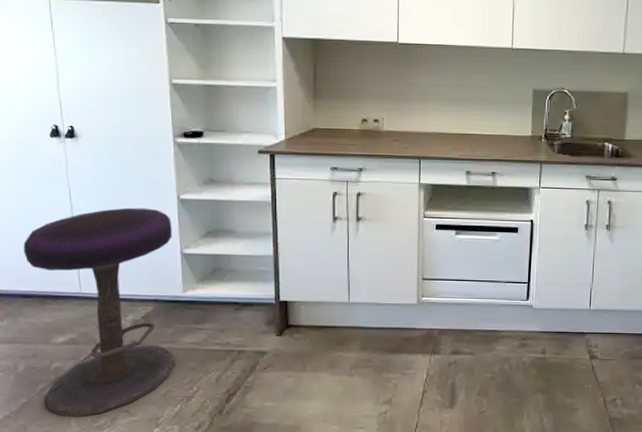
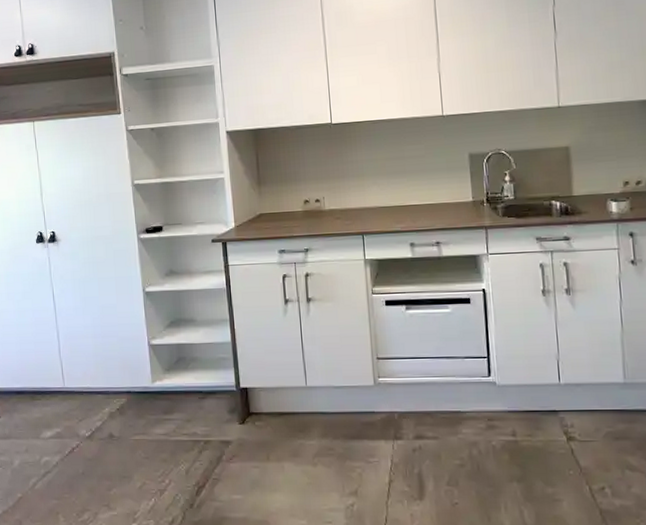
stool: present [23,207,175,416] -> none [16,302,148,511]

